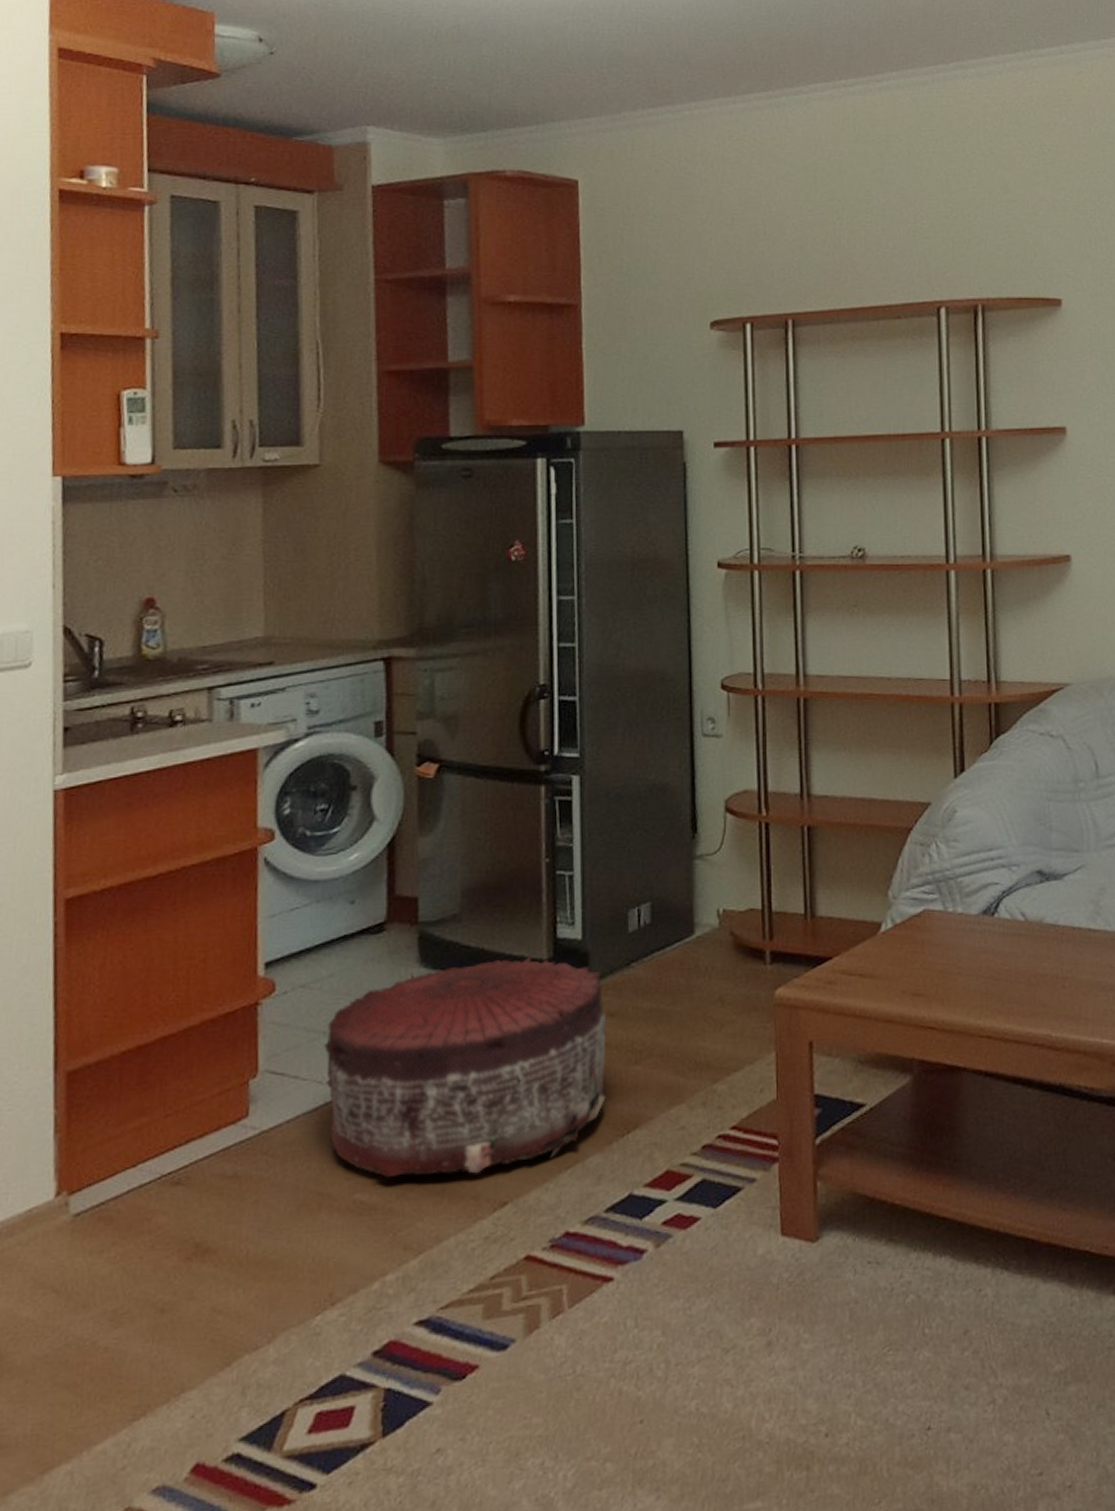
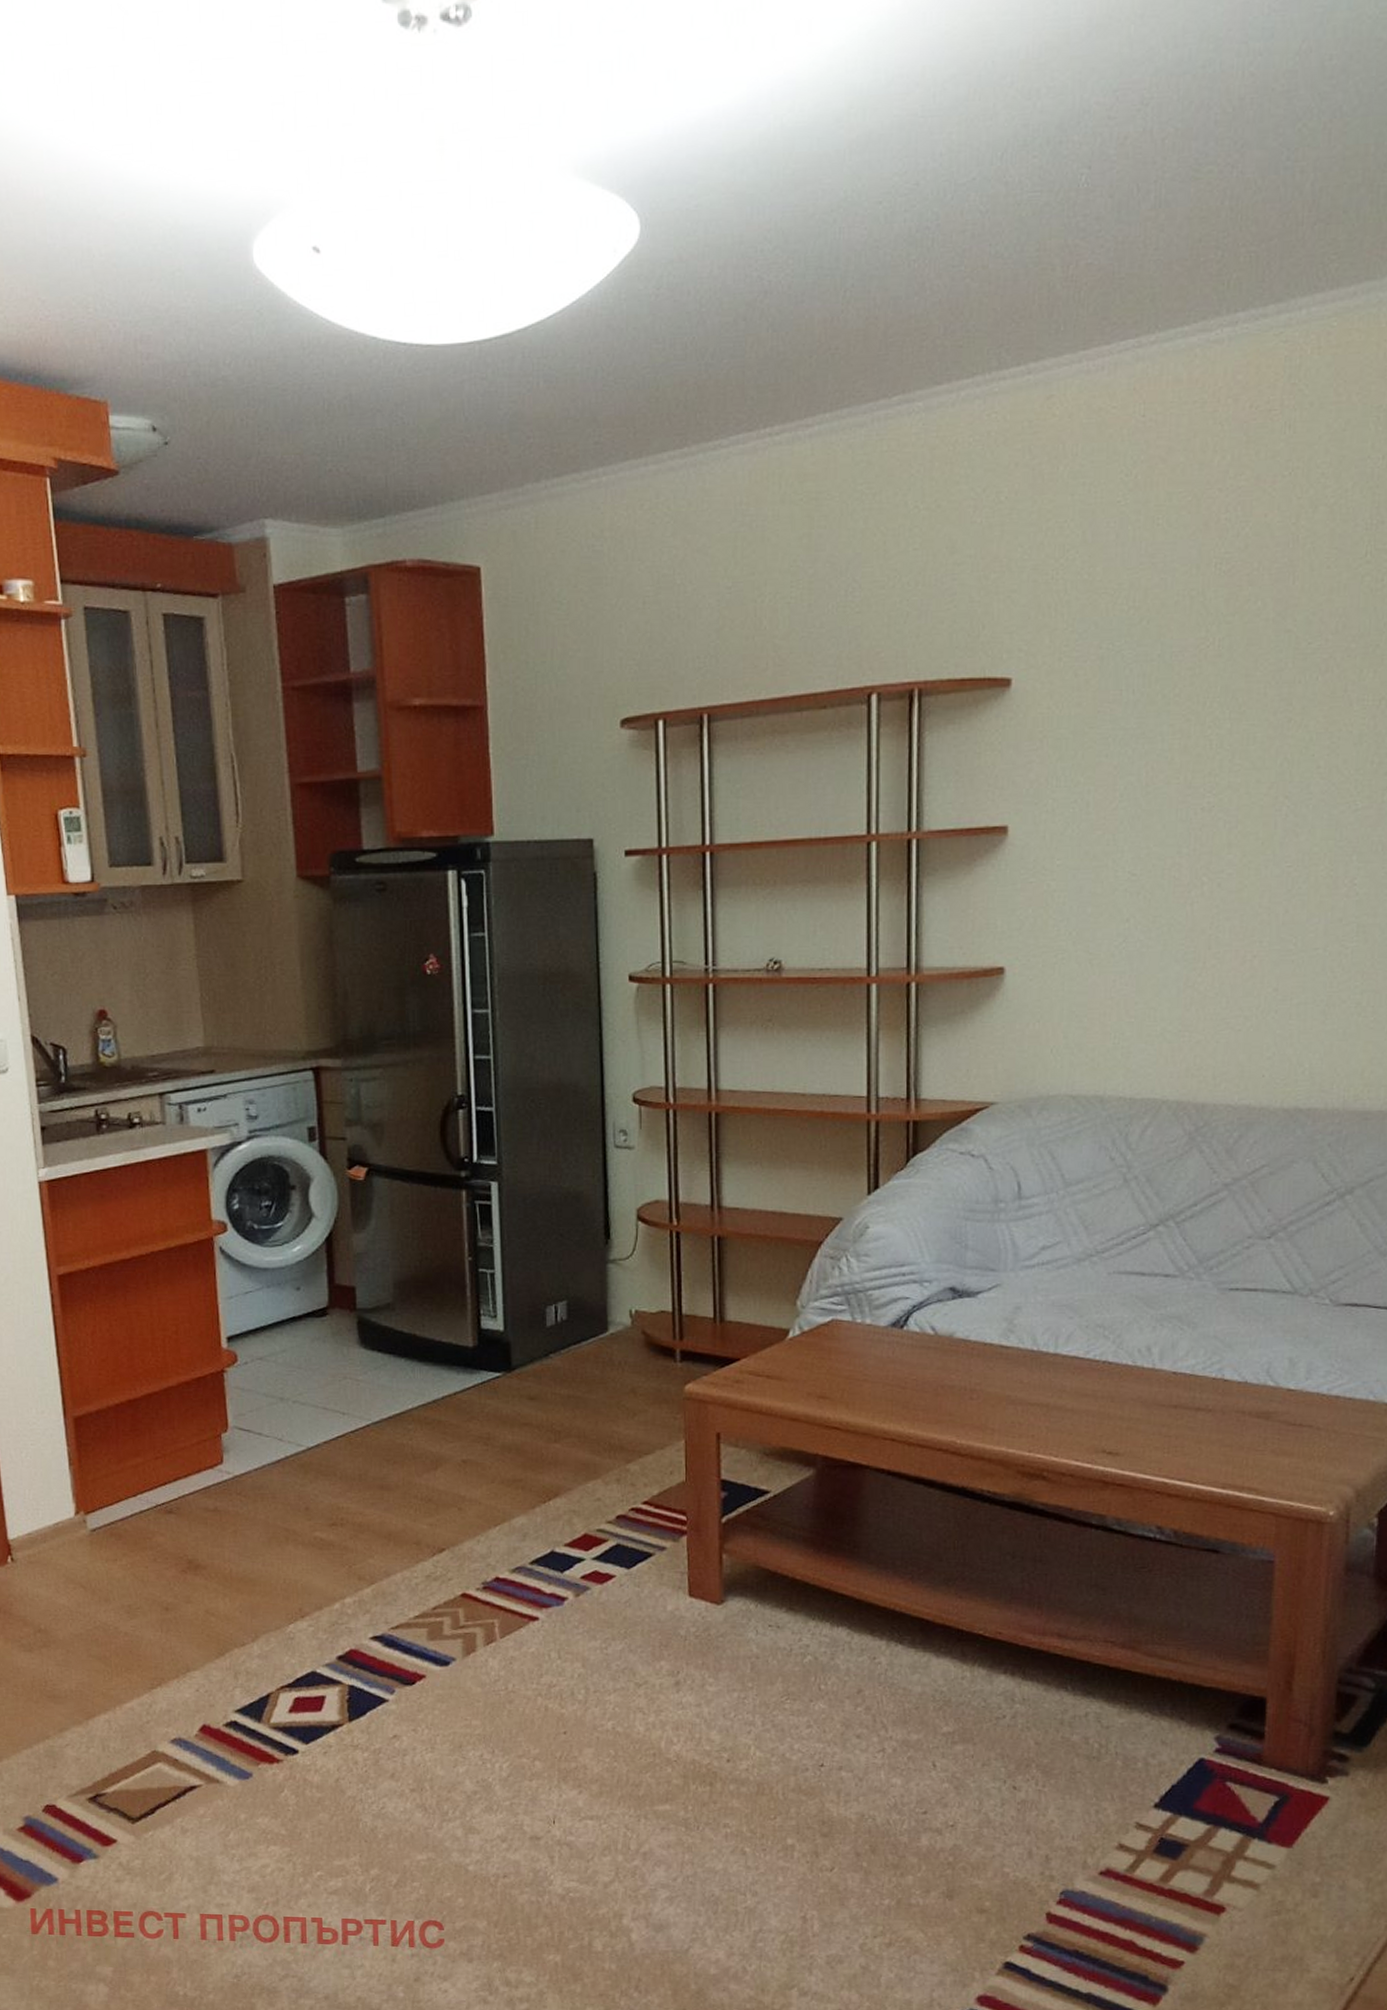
pouf: present [322,956,607,1179] -> none [280,1343,529,1524]

